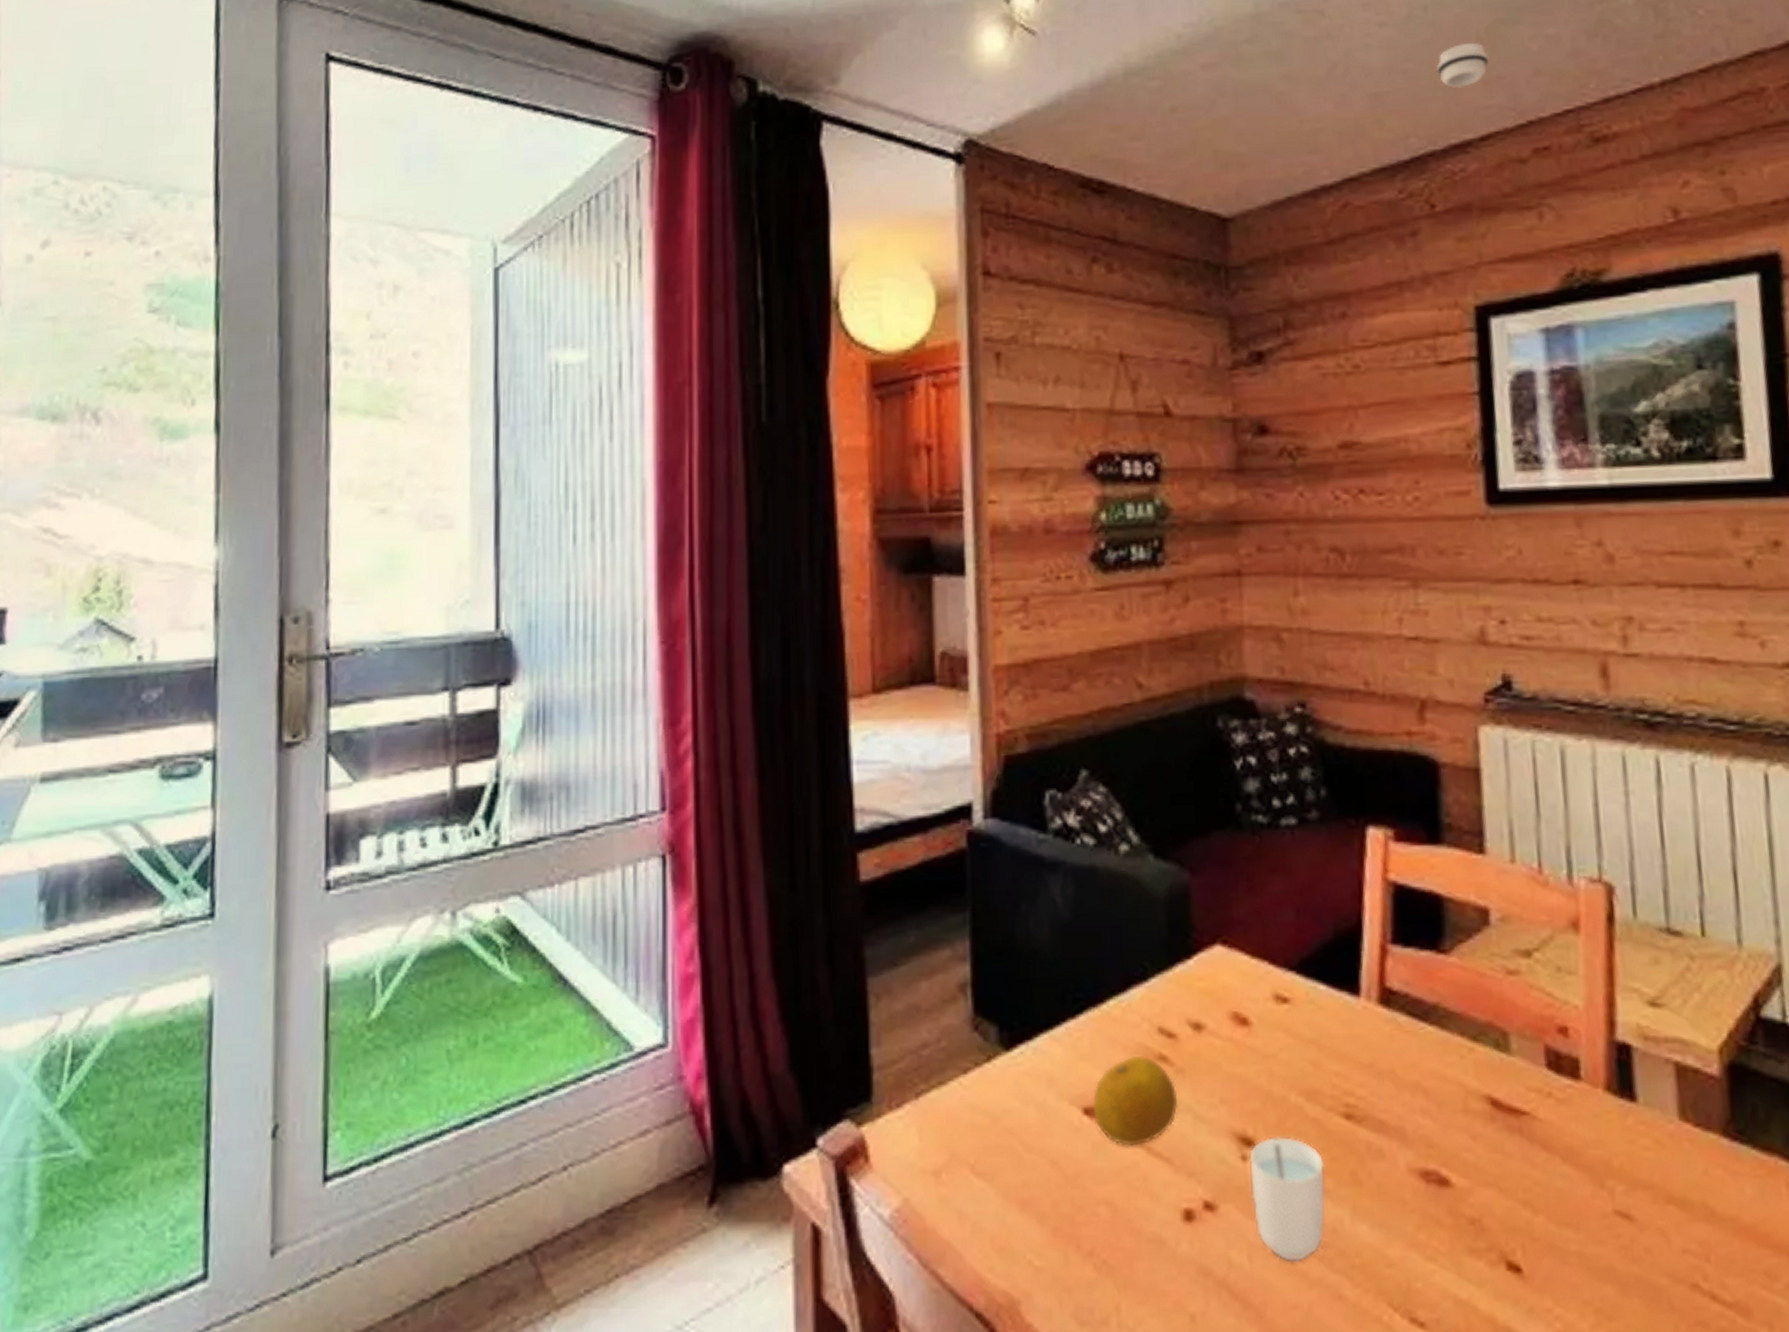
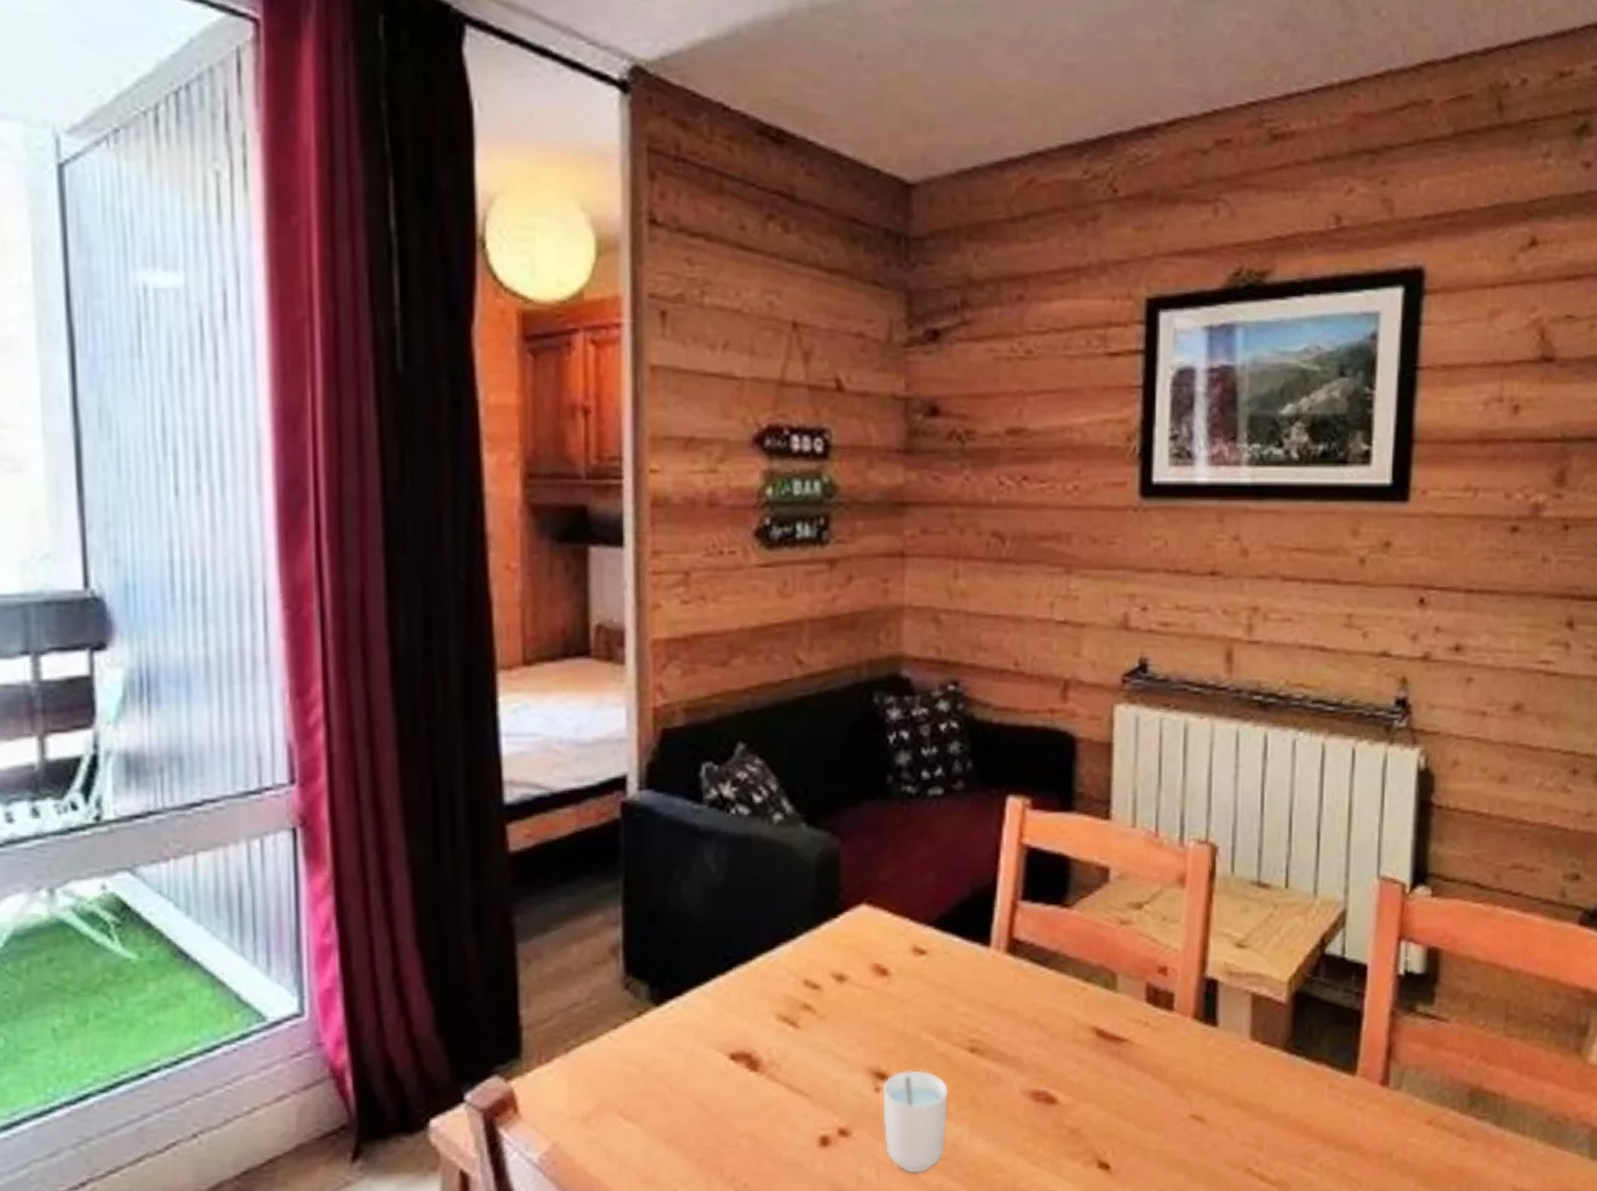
fruit: present [1092,1055,1179,1146] -> none [738,1005,820,1085]
smoke detector: present [1436,42,1489,89] -> none [1130,17,1183,67]

